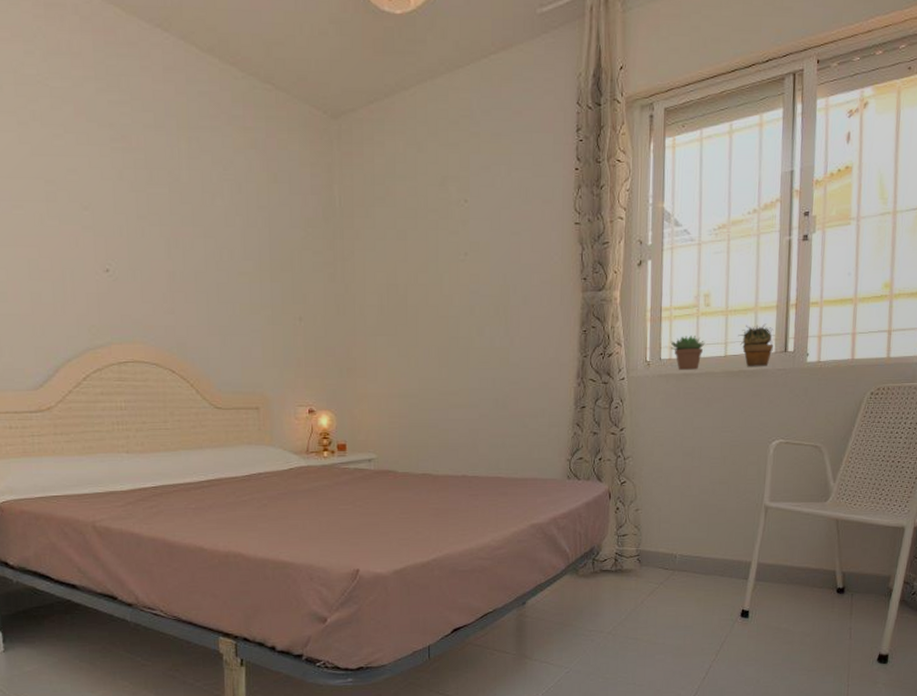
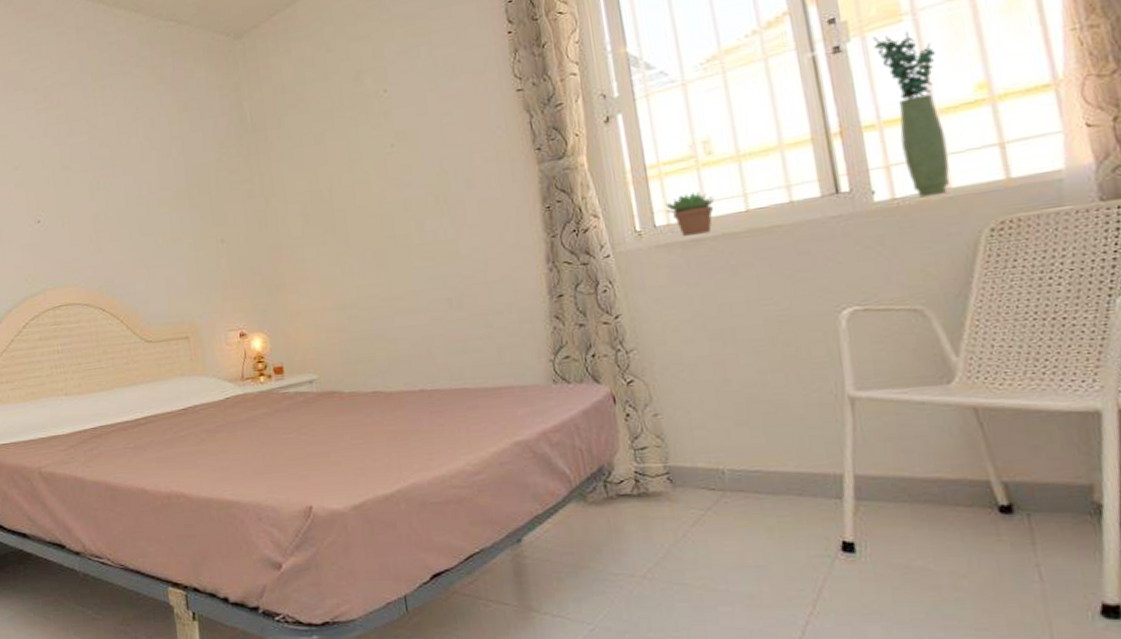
potted cactus: present [738,323,775,367] -> none [761,162,818,220]
vase: none [829,233,865,363] -> present [872,31,949,198]

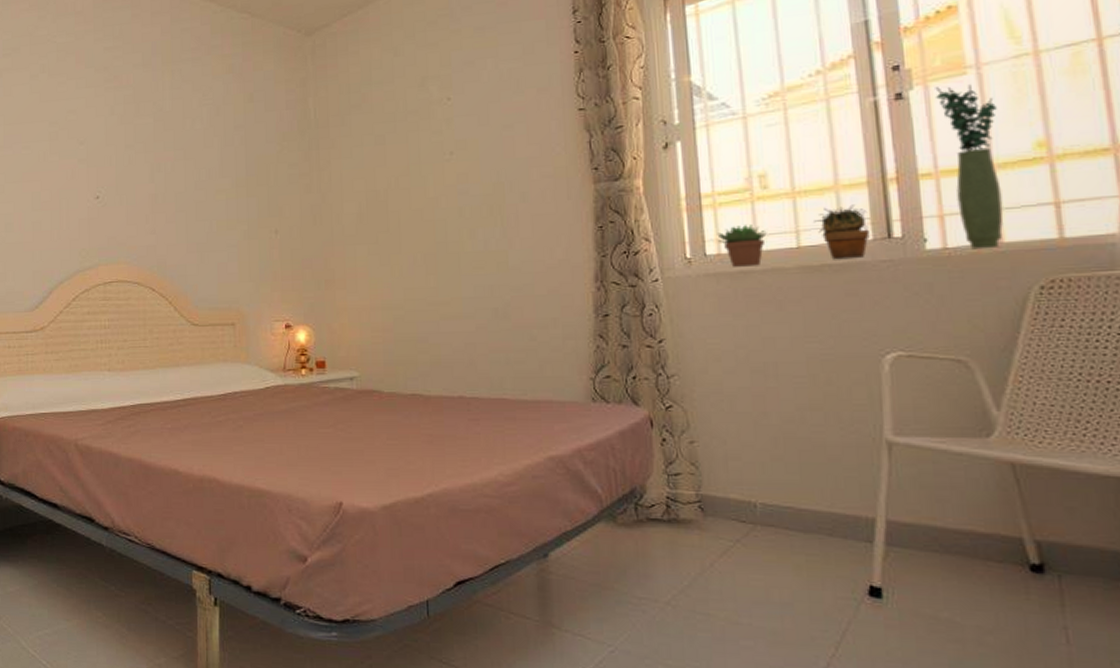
potted cactus: none [761,162,818,220] -> present [814,204,870,260]

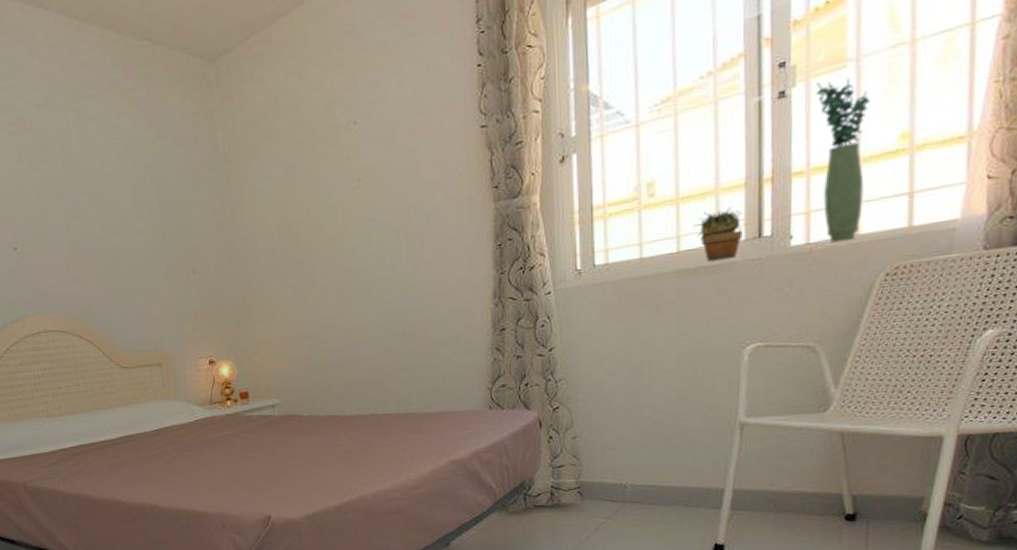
succulent plant: present [717,225,767,267] -> none [606,233,651,275]

